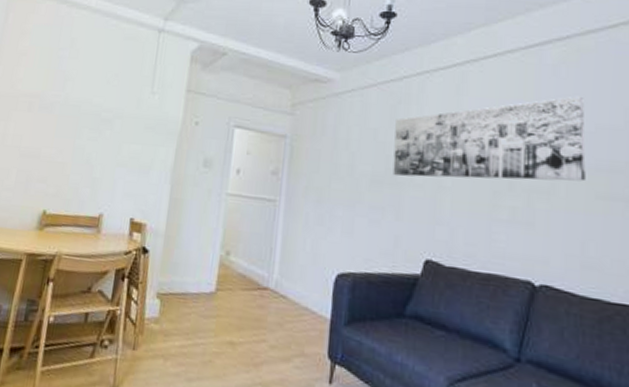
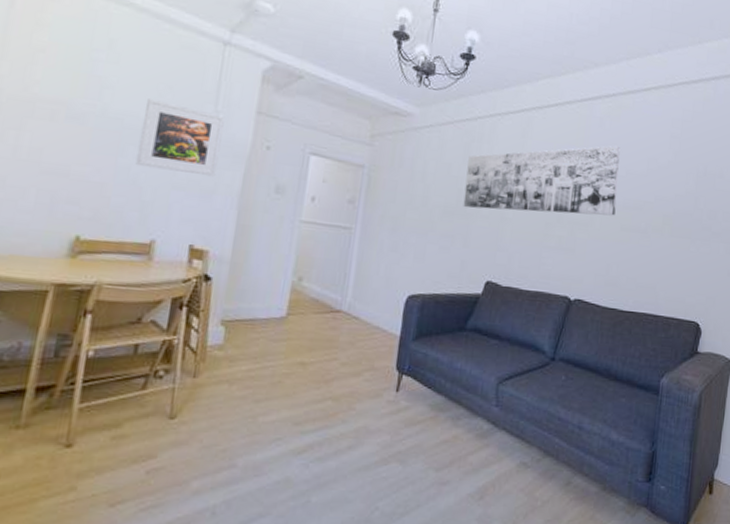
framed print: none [89,86,160,154] -> present [135,99,225,177]

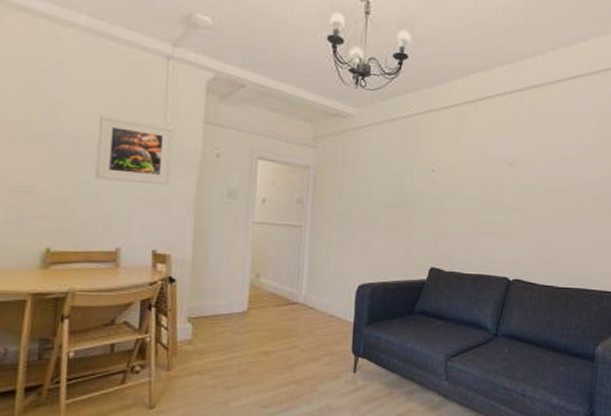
wall art: present [463,145,620,216] -> none [404,133,550,201]

